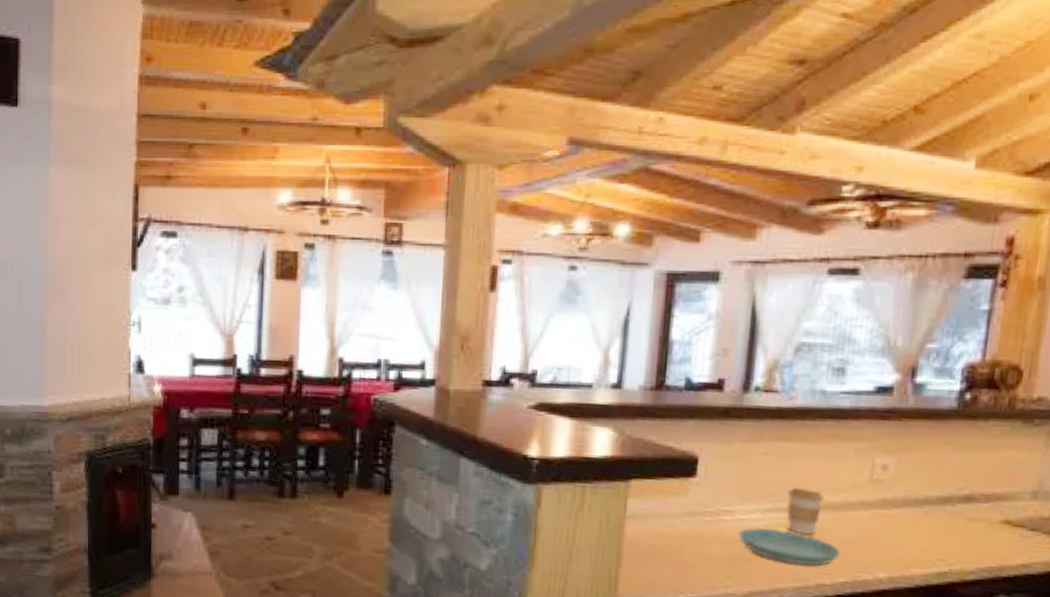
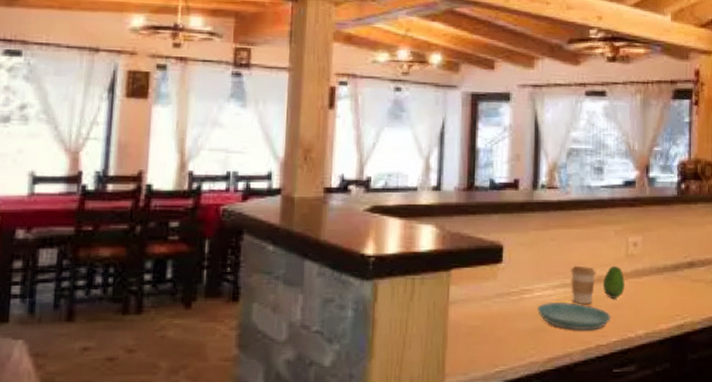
fruit: none [832,491,865,531] -> present [603,265,625,298]

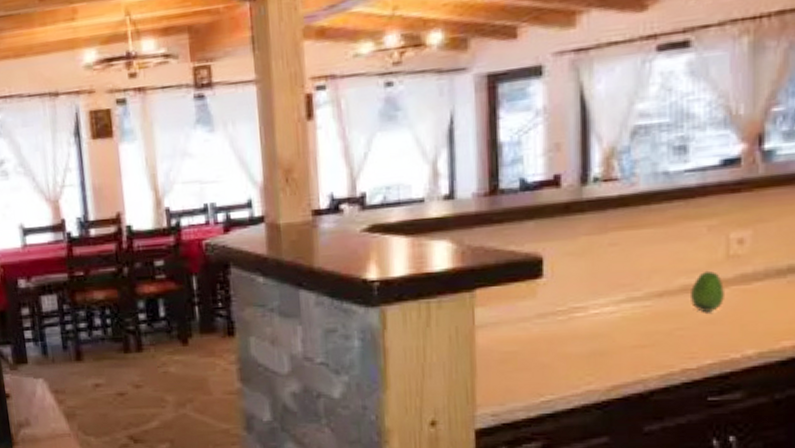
saucer: present [538,301,611,331] -> none [595,318,704,353]
coffee cup: present [570,265,596,304] -> none [640,274,680,321]

